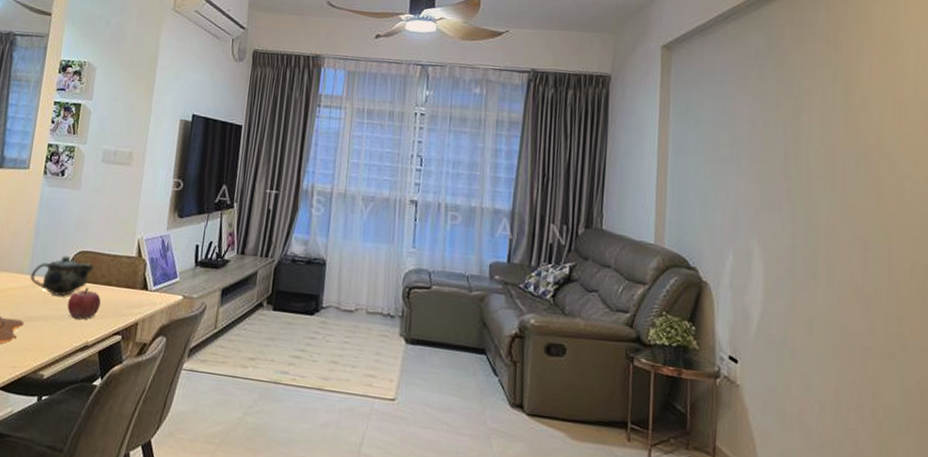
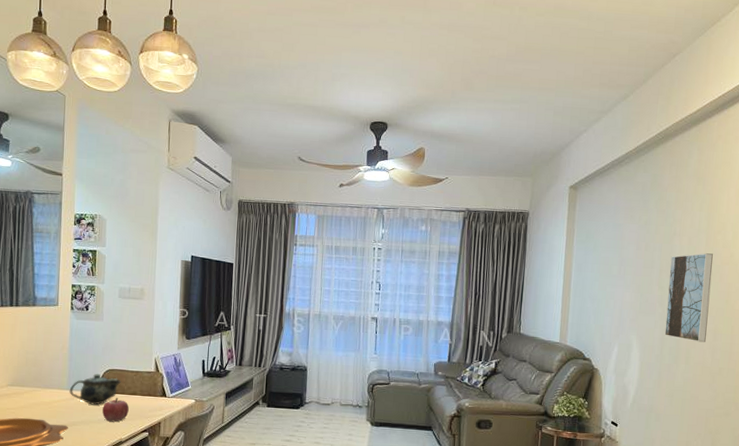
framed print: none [796,135,856,254] -> present [664,253,713,343]

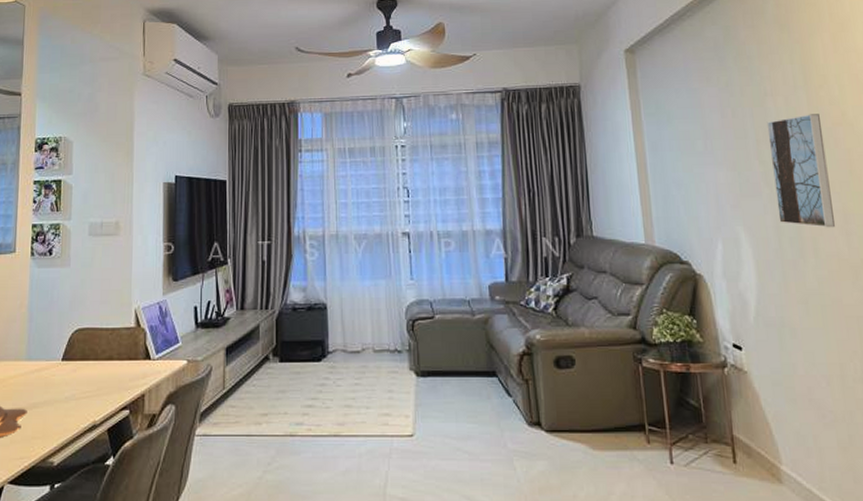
teapot: present [69,373,121,405] -> none [28,335,93,378]
fruit: present [102,397,129,422] -> none [70,365,104,399]

